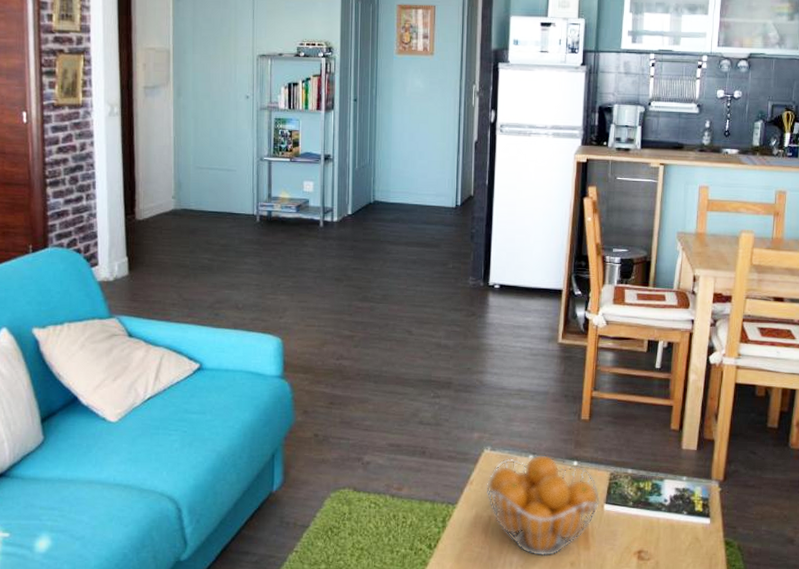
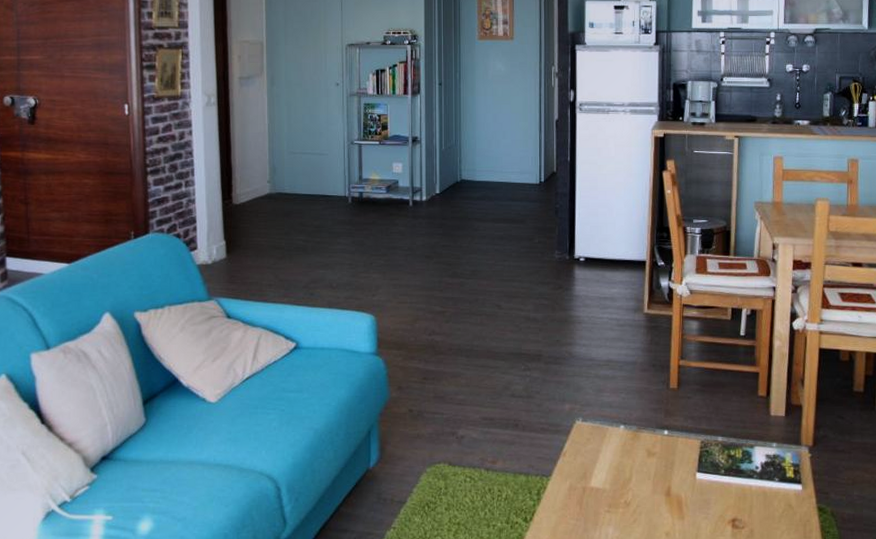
fruit basket: present [486,454,600,557] -> none [579,424,692,527]

